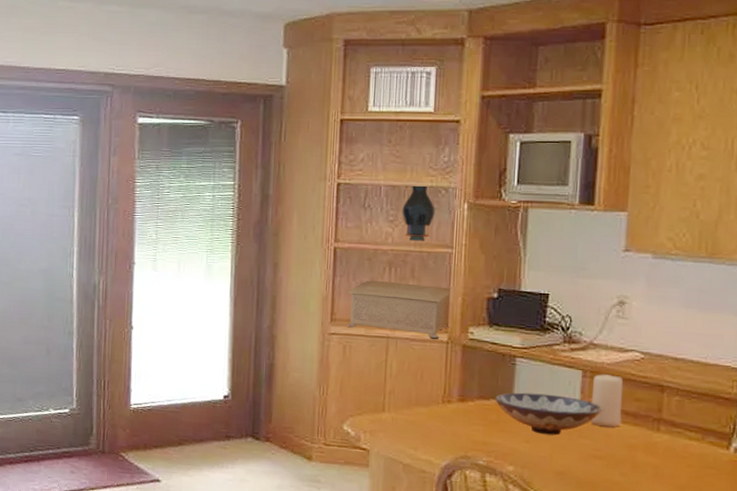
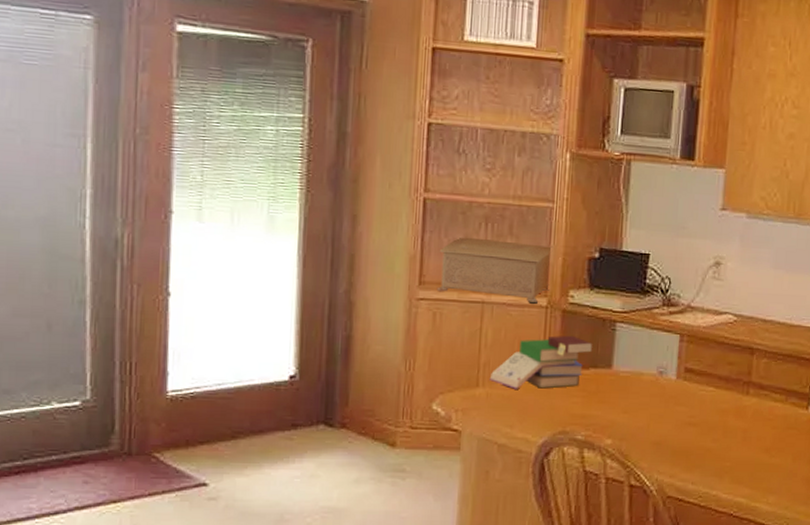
book: none [394,368,492,416] -> present [489,335,592,389]
vase: present [402,186,435,241] -> none [500,131,536,194]
bowl: present [495,392,603,436] -> none [594,360,698,404]
candle: present [590,374,624,427] -> none [686,338,718,393]

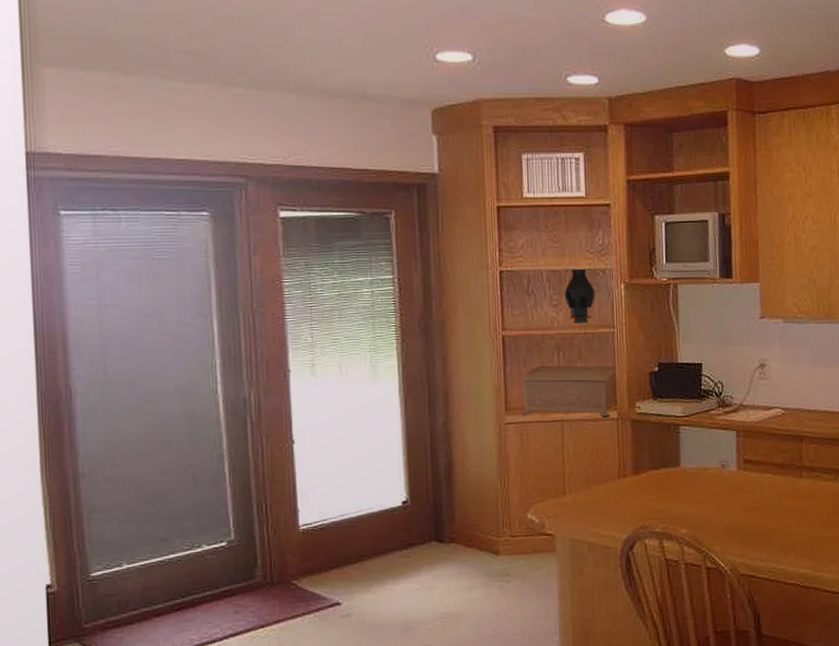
book: present [489,335,592,389] -> none [574,441,661,494]
vase: none [500,131,536,194] -> present [564,270,595,324]

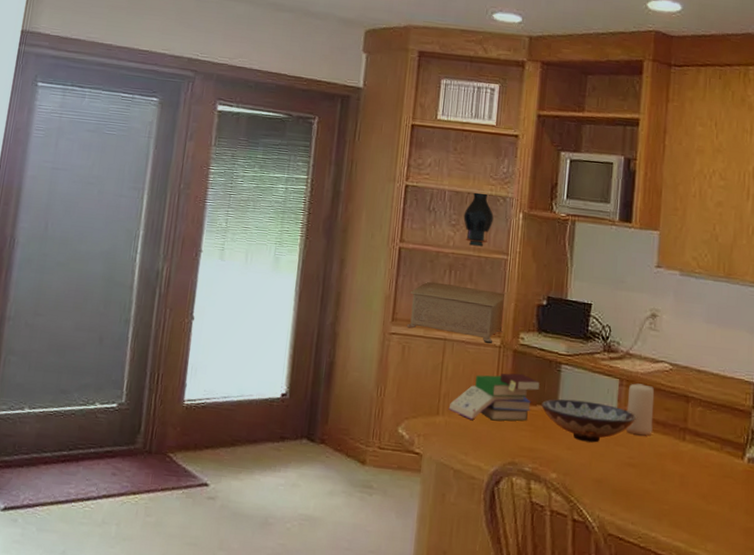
book: none [574,441,661,494] -> present [448,373,540,421]
bowl: none [665,456,756,495] -> present [541,399,637,443]
candle: none [745,432,772,480] -> present [625,383,655,436]

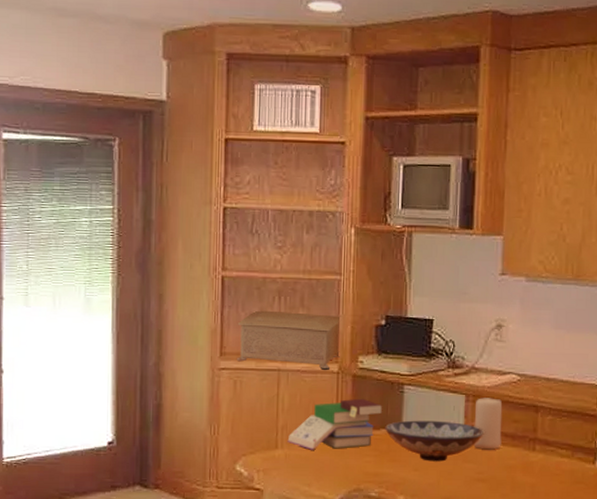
vase: present [463,193,494,247] -> none [290,210,323,268]

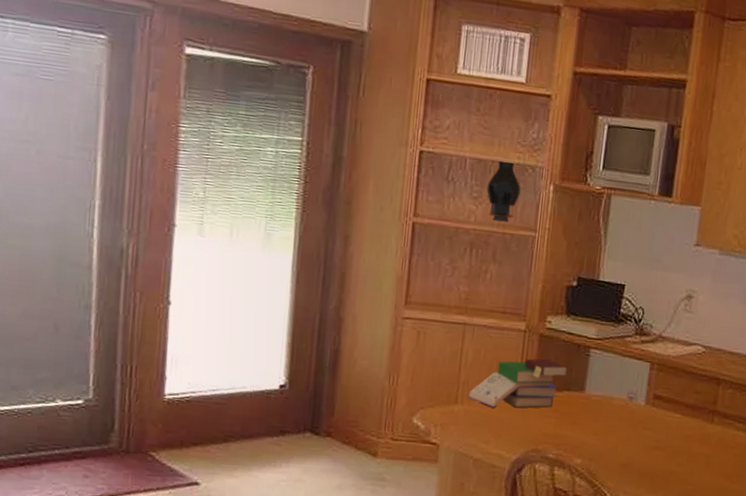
decorative box: present [236,310,341,371] -> none [421,260,533,329]
vase: none [290,210,323,268] -> present [486,162,521,222]
bowl: present [385,420,485,462] -> none [568,384,666,428]
candle: present [473,398,503,450] -> none [654,367,686,419]

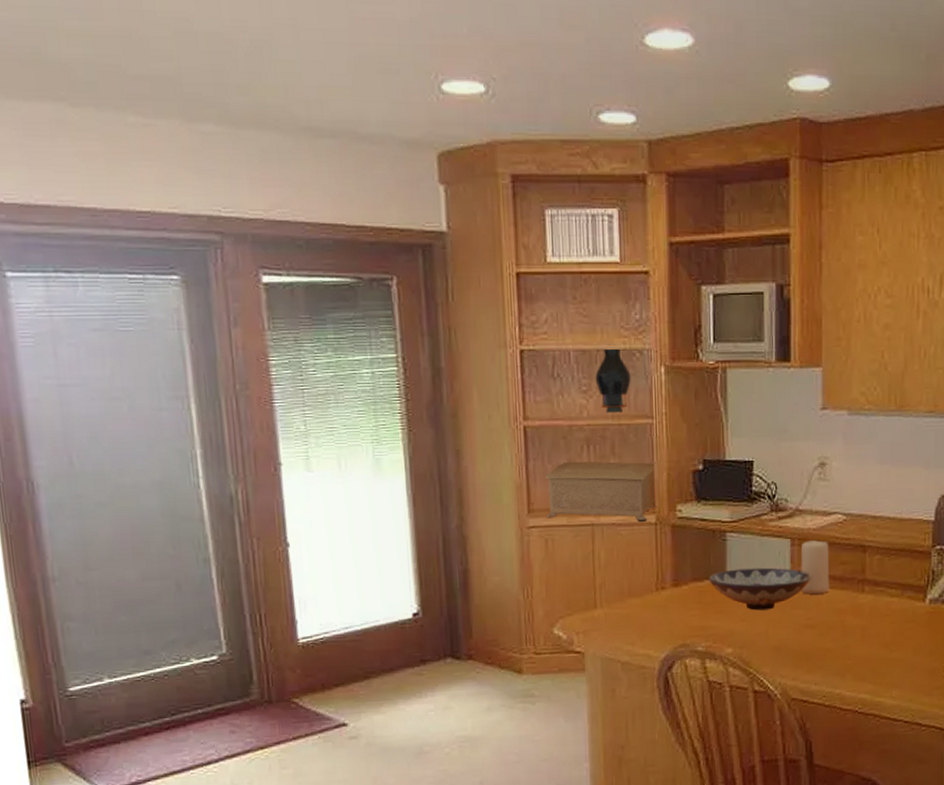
decorative box: none [421,260,533,329] -> present [544,461,656,523]
book: present [468,358,567,408] -> none [606,549,704,607]
bowl: none [568,384,666,428] -> present [709,567,812,611]
candle: none [654,367,686,419] -> present [801,540,830,595]

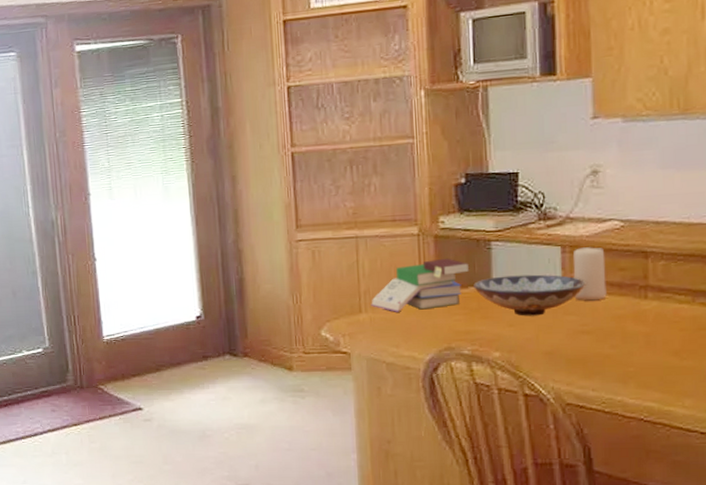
decorative box: present [544,461,656,523] -> none [310,178,419,234]
vase: present [595,349,631,413] -> none [357,78,392,136]
book: none [606,549,704,607] -> present [371,258,469,312]

